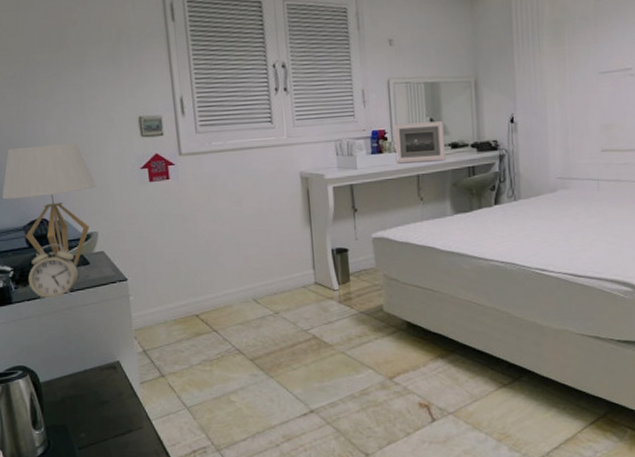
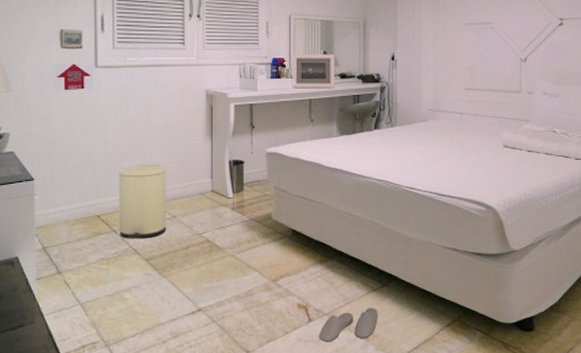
pedal bin: none [214,257,270,339] -> present [119,164,167,239]
slippers: none [445,404,511,444] -> present [319,307,378,342]

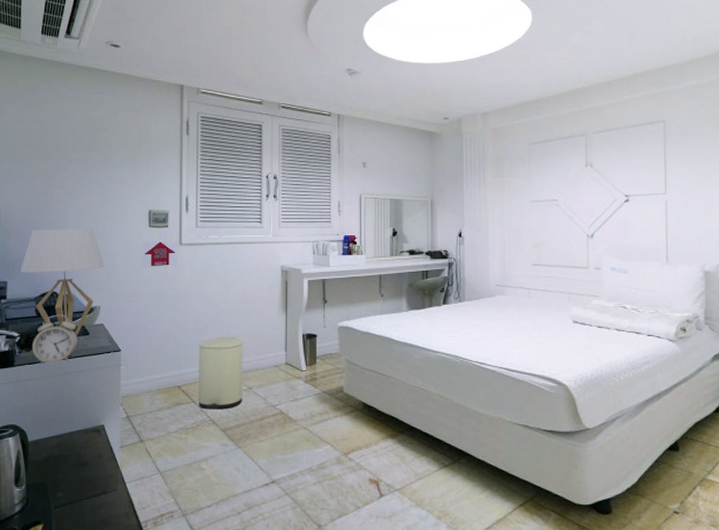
picture frame: present [292,54,335,89] -> none [362,232,404,265]
slippers: present [319,307,378,342] -> none [391,484,450,519]

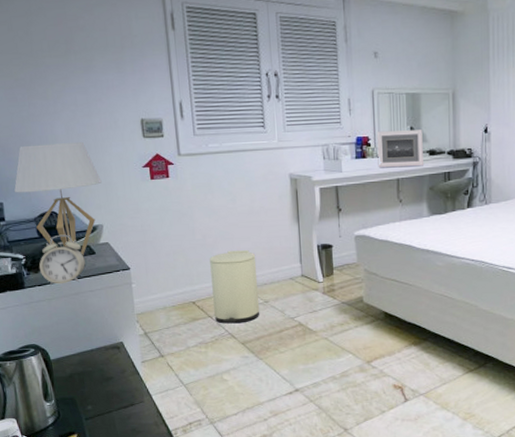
picture frame: none [362,232,404,265] -> present [376,130,423,168]

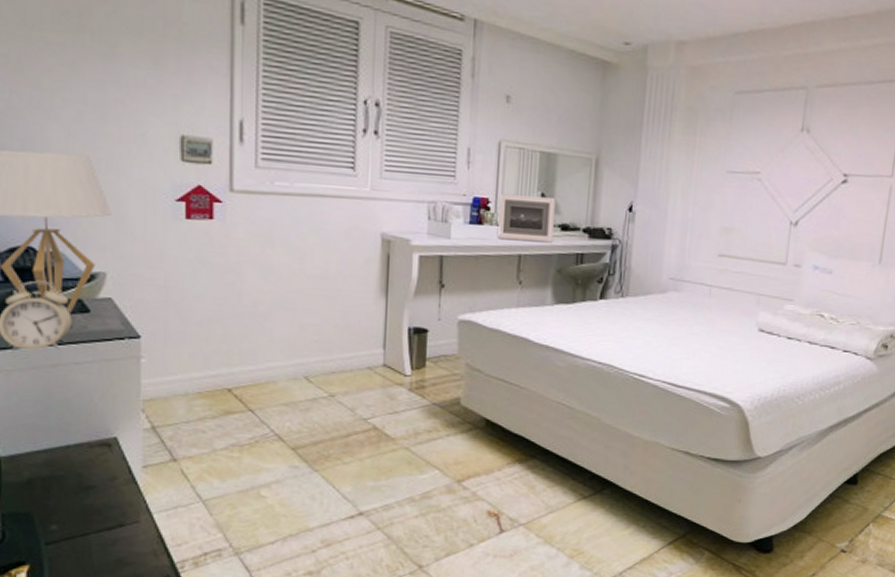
pedal bin: present [209,250,260,324] -> none [258,325,324,422]

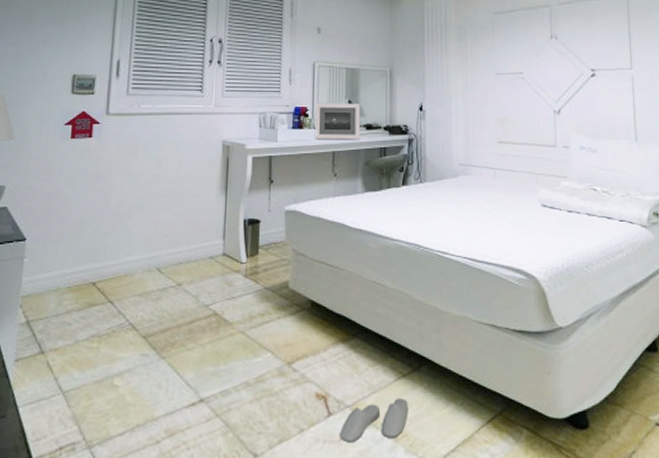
slippers: none [512,518,587,558] -> present [340,397,408,443]

